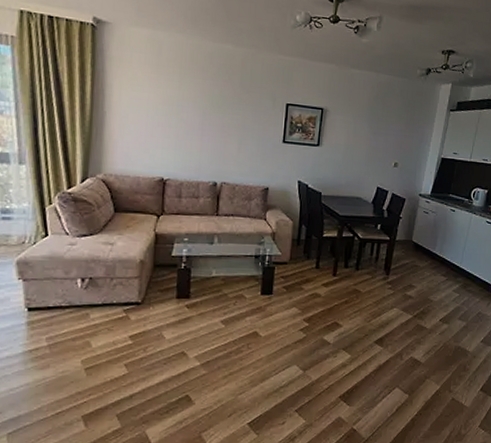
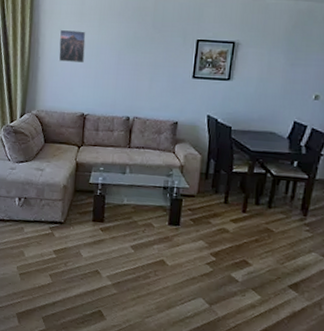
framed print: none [130,80,164,122] -> present [58,29,86,64]

